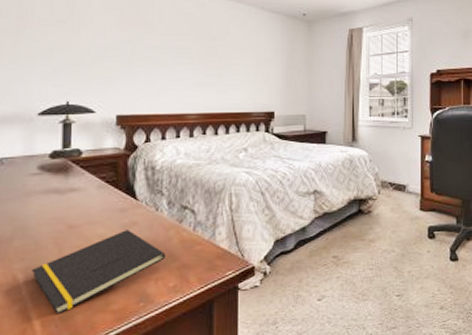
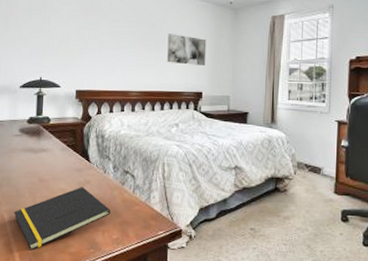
wall art: none [232,48,278,82] -> present [167,34,207,65]

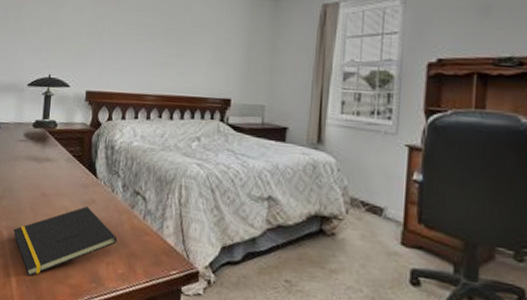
wall art: present [167,34,207,65] -> none [190,25,239,66]

